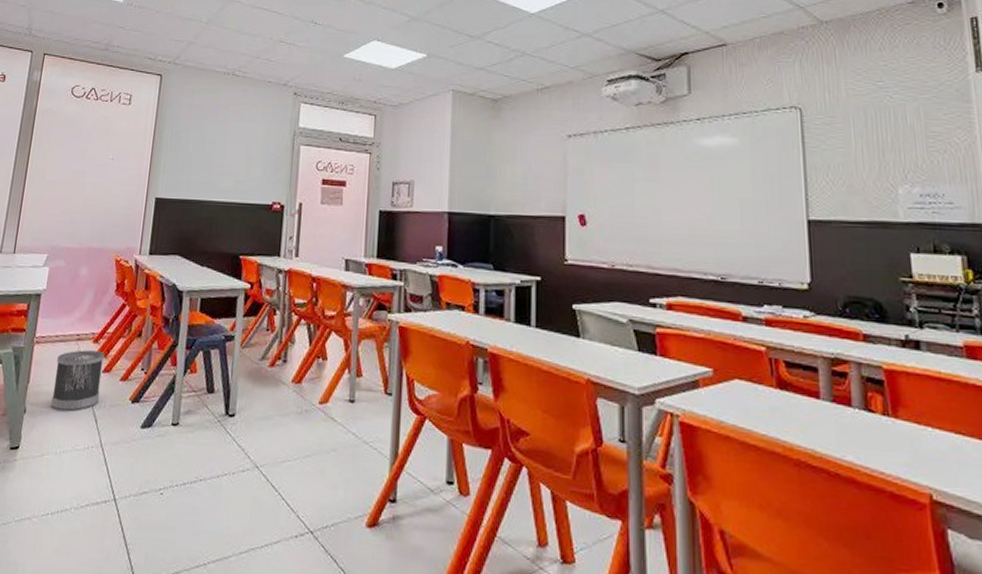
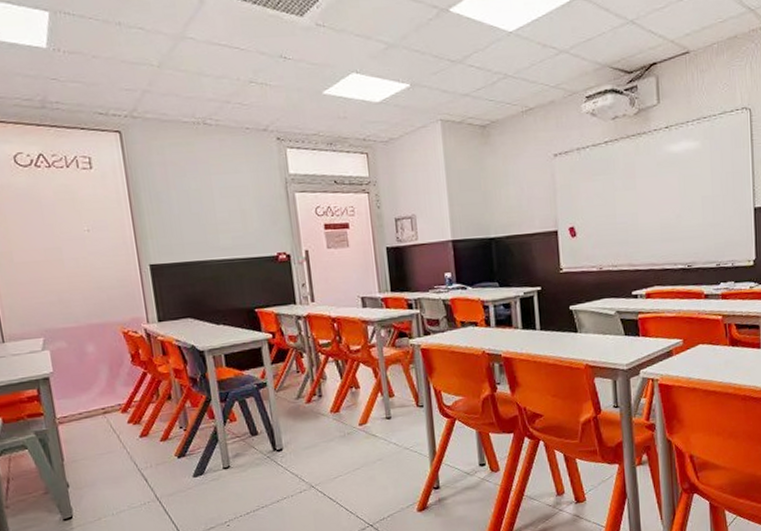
wastebasket: present [51,350,104,412] -> none [87,419,143,479]

